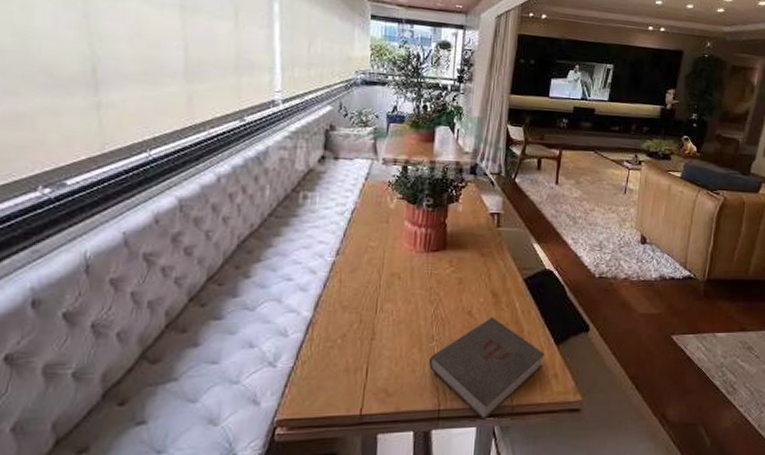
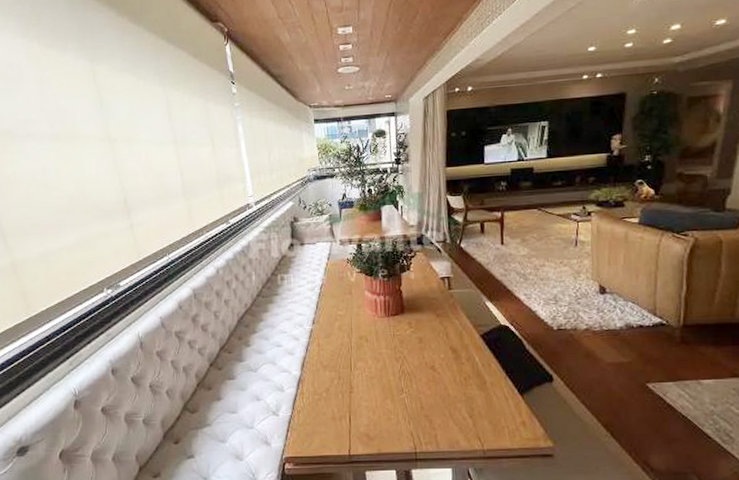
book: present [428,318,545,421] -> none [401,371,510,463]

